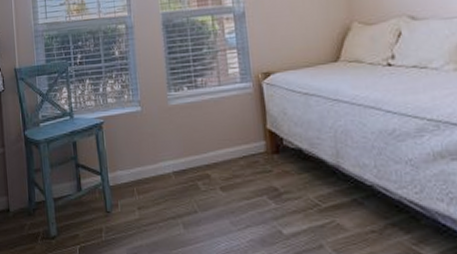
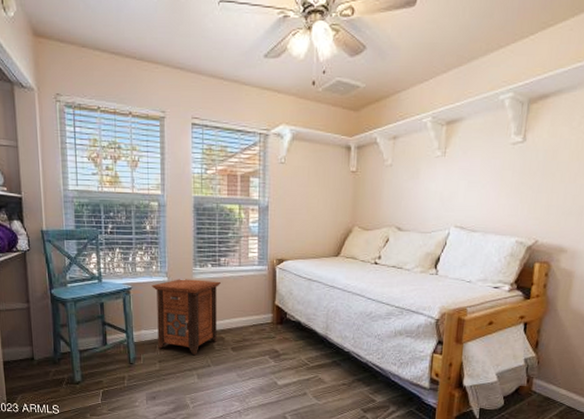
nightstand: none [124,106,202,198] -> present [152,279,221,355]

